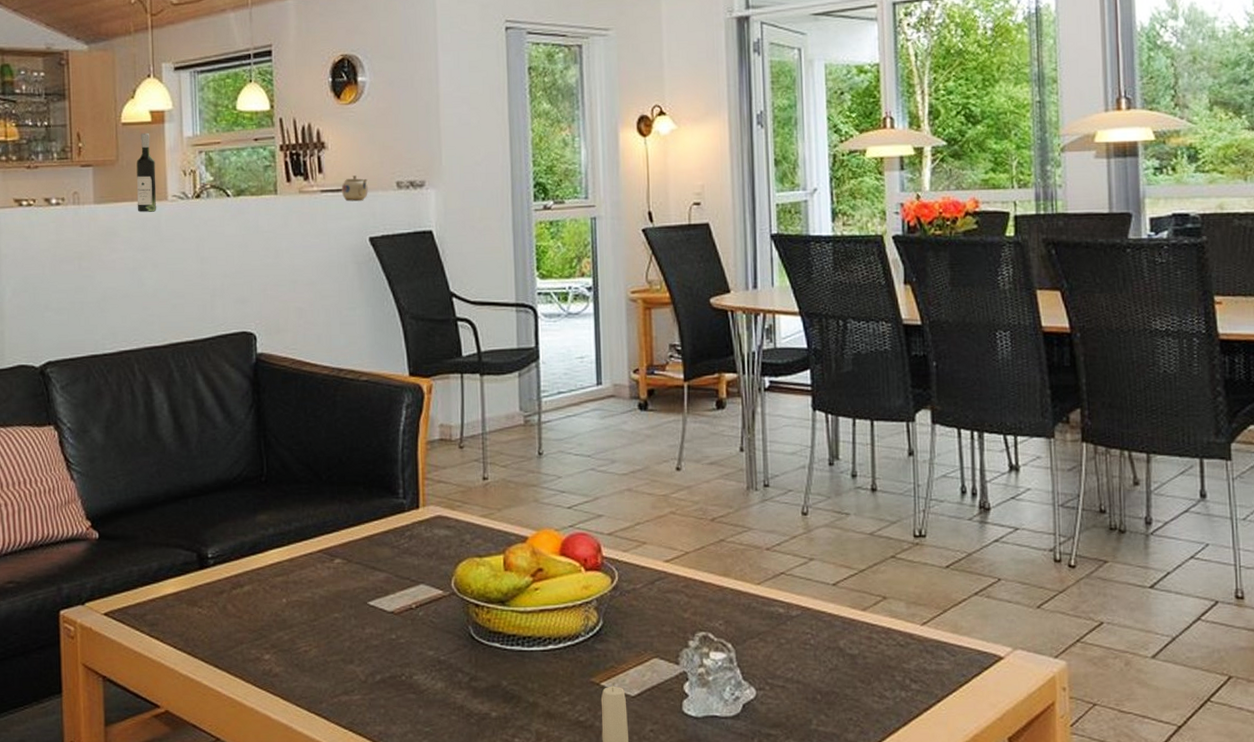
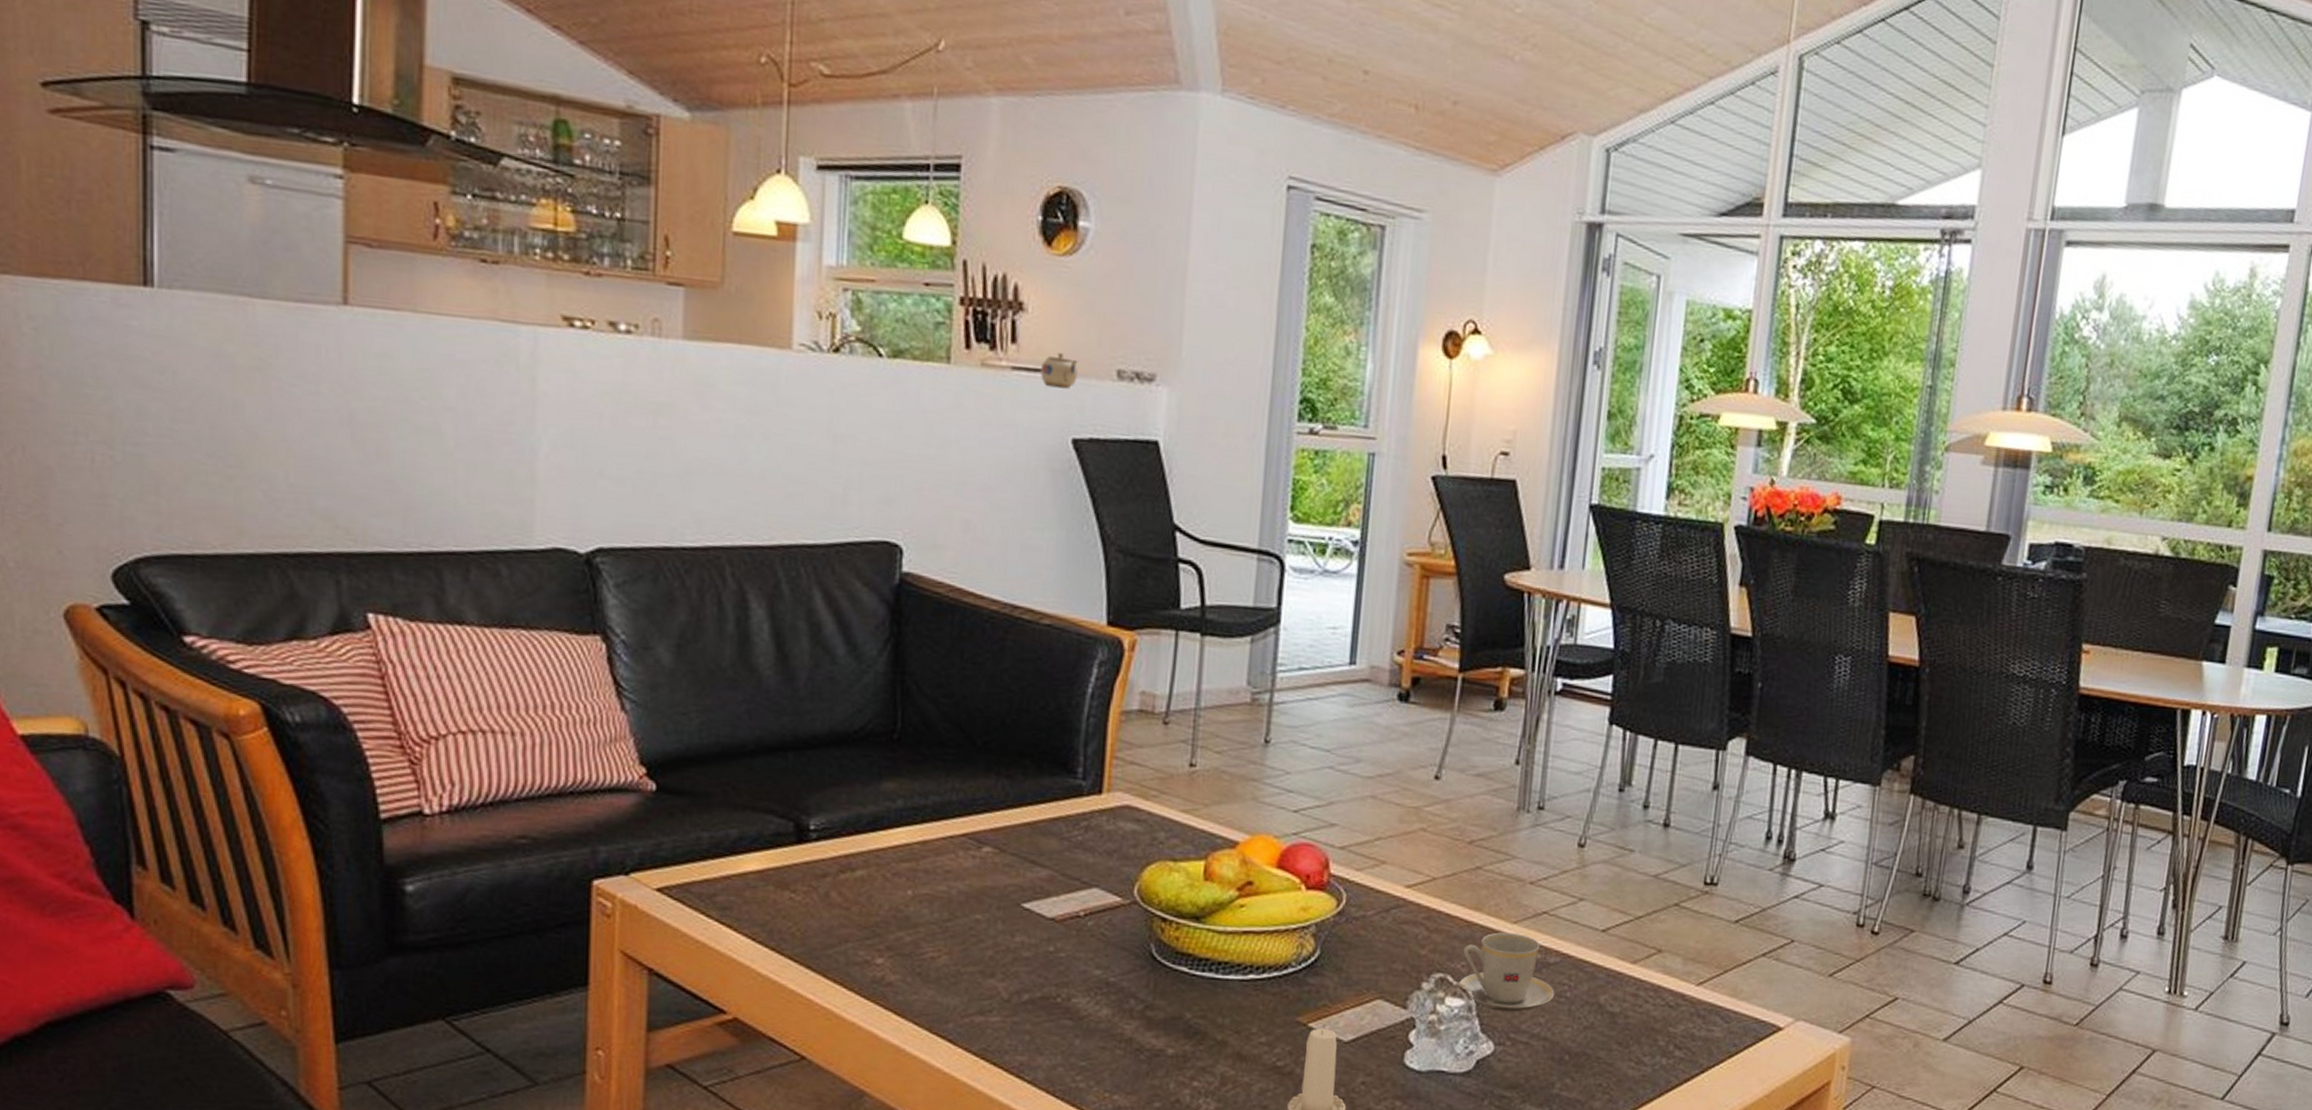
bottle: present [136,132,157,212] -> none [746,250,778,363]
teacup: none [719,593,801,661] -> present [1458,932,1555,1012]

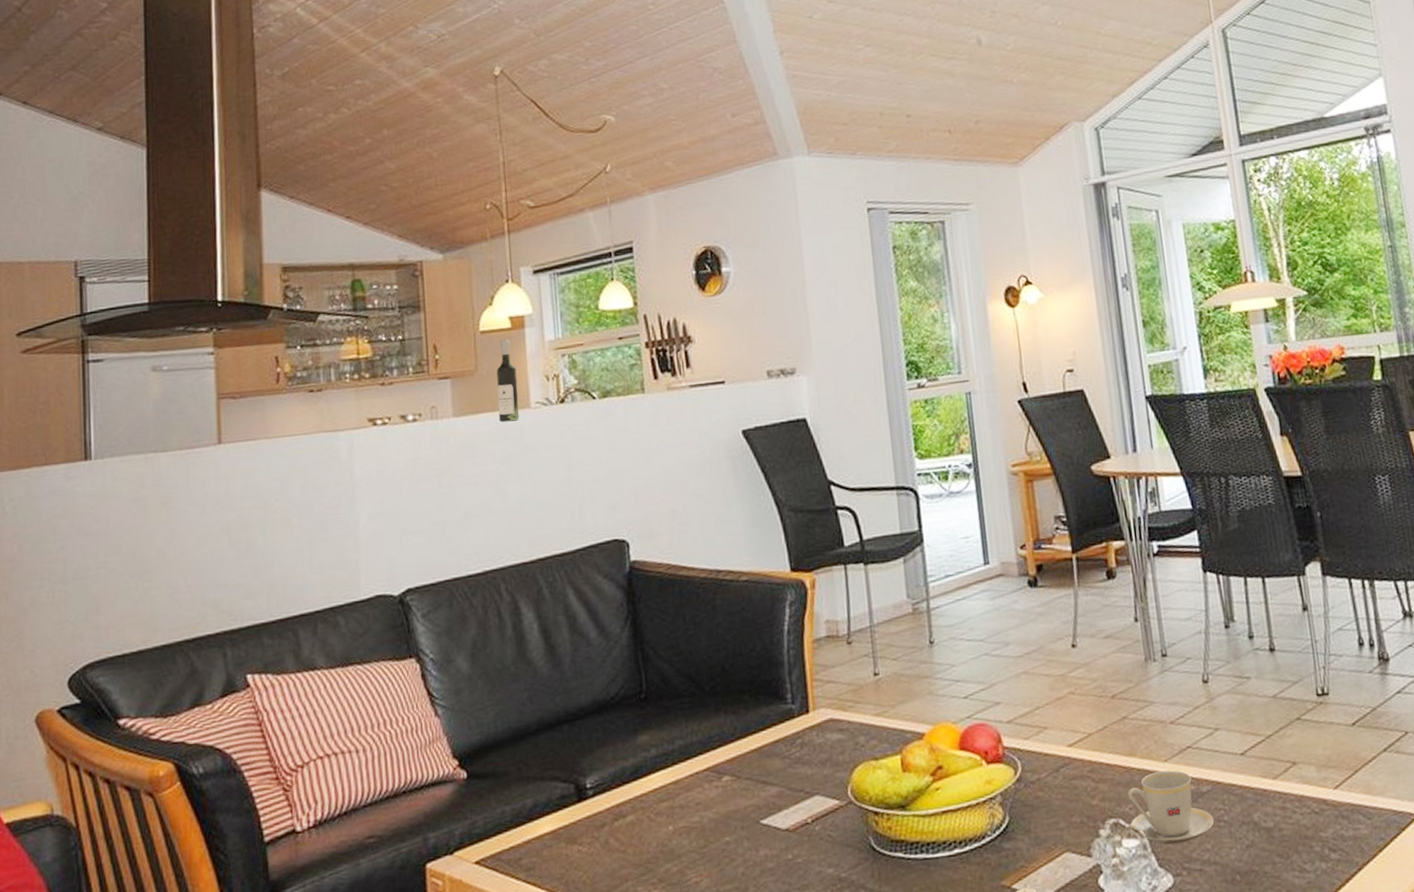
bottle: none [746,250,778,363] -> present [496,339,519,423]
teapot: present [1040,353,1078,389] -> none [710,367,738,395]

